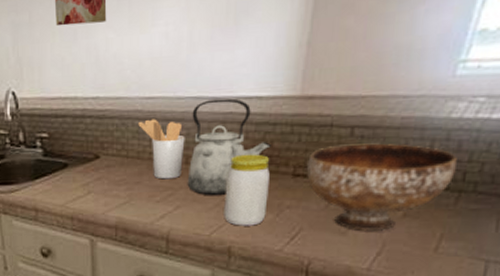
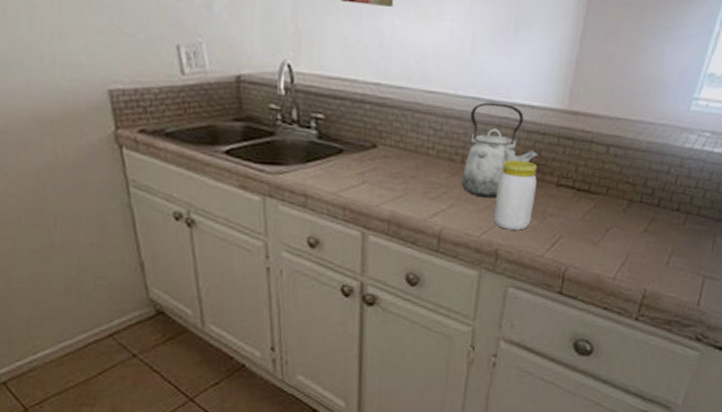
utensil holder: present [138,119,185,180] -> none [418,113,463,177]
bowl: present [307,143,457,231] -> none [568,160,687,244]

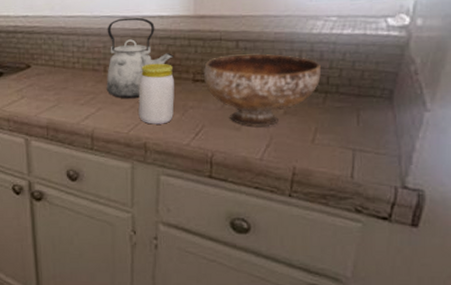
bowl: none [568,160,687,244] -> present [204,54,321,126]

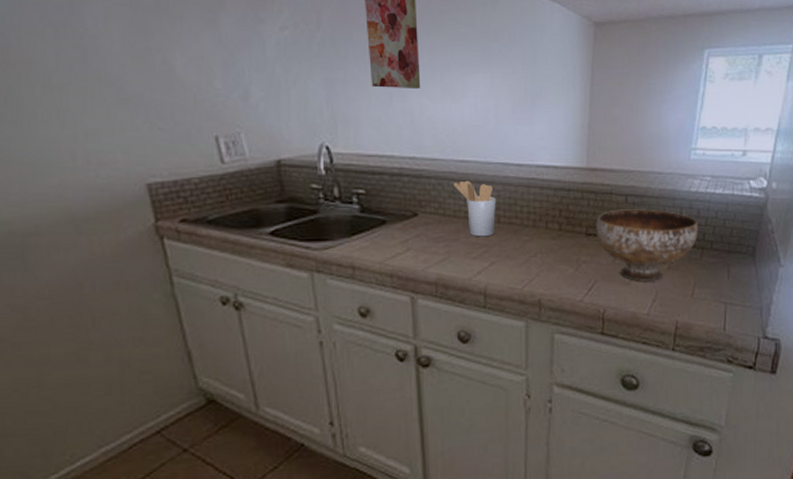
utensil holder: none [62,34,103,85] -> present [453,180,496,237]
kettle: present [106,17,173,99] -> none [500,166,567,253]
jar: present [138,63,174,125] -> none [533,215,568,280]

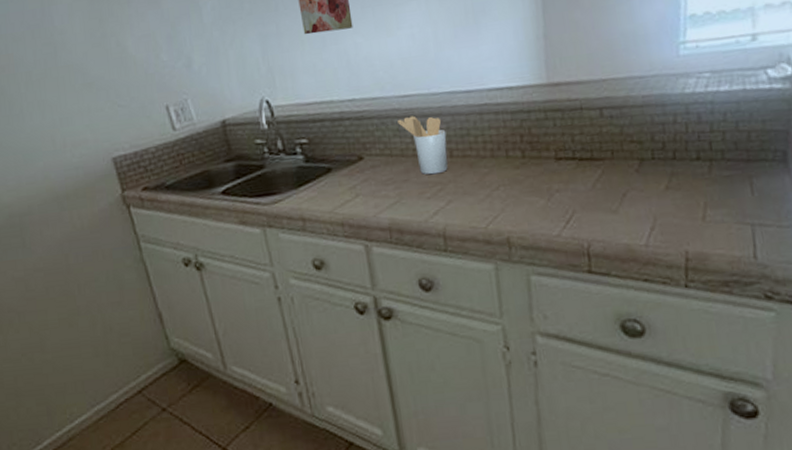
bowl: present [596,209,698,281] -> none [566,121,702,207]

